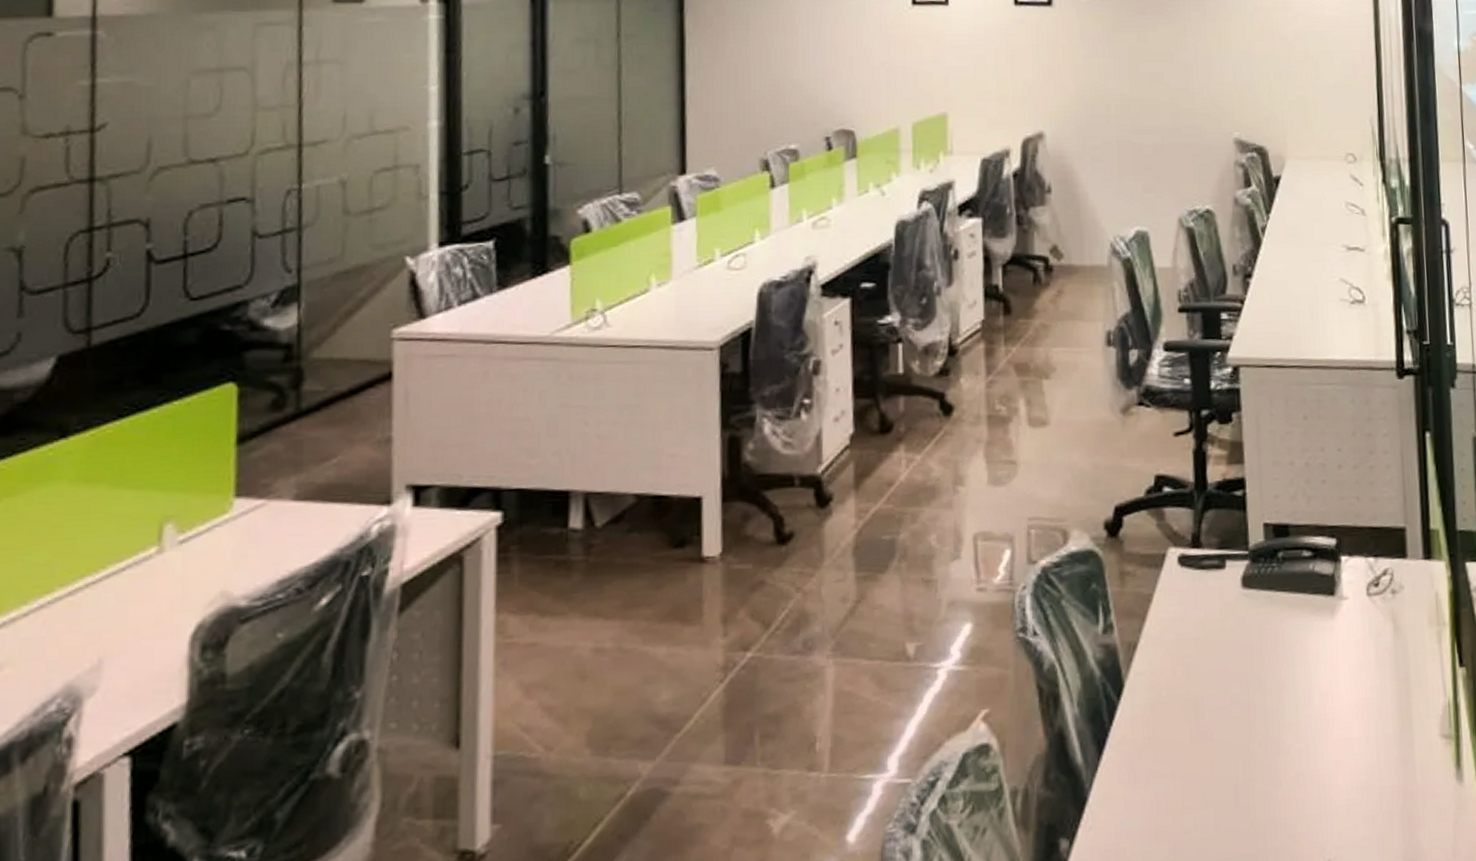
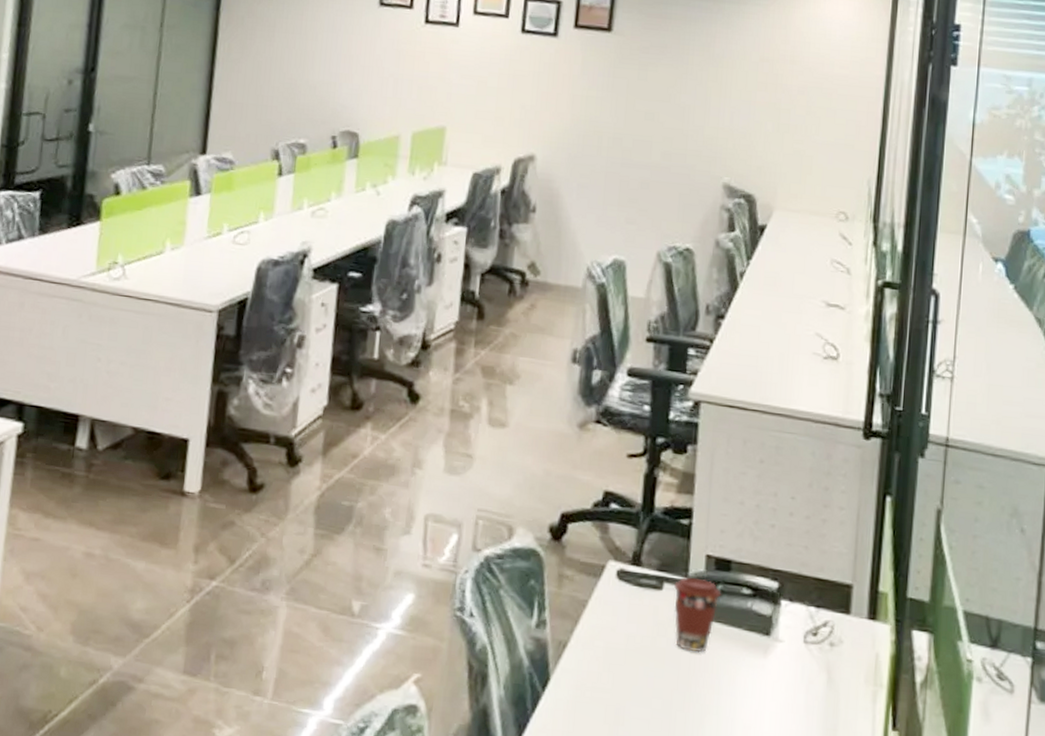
coffee cup: none [1235,549,1283,628] -> present [673,576,721,653]

